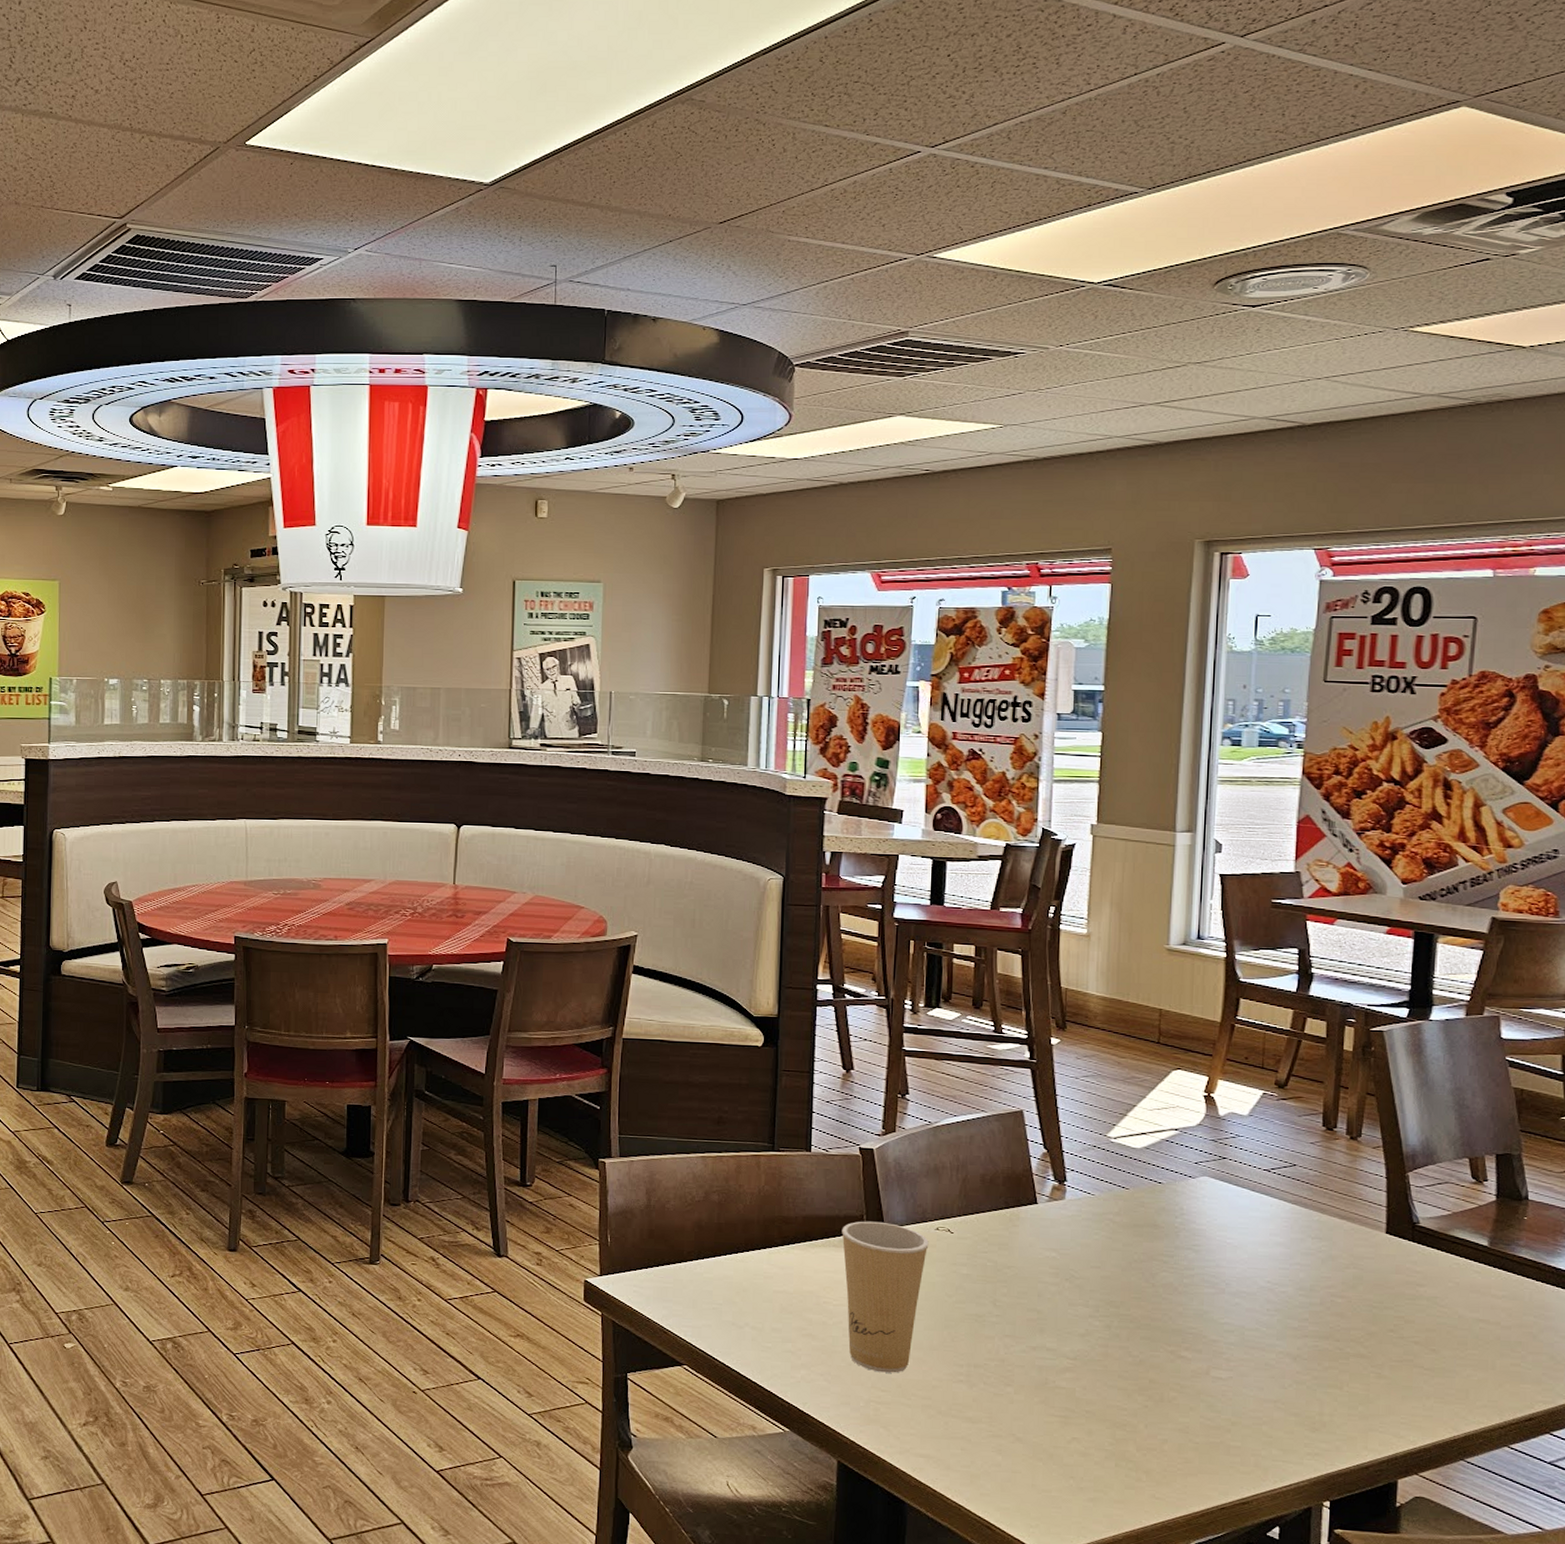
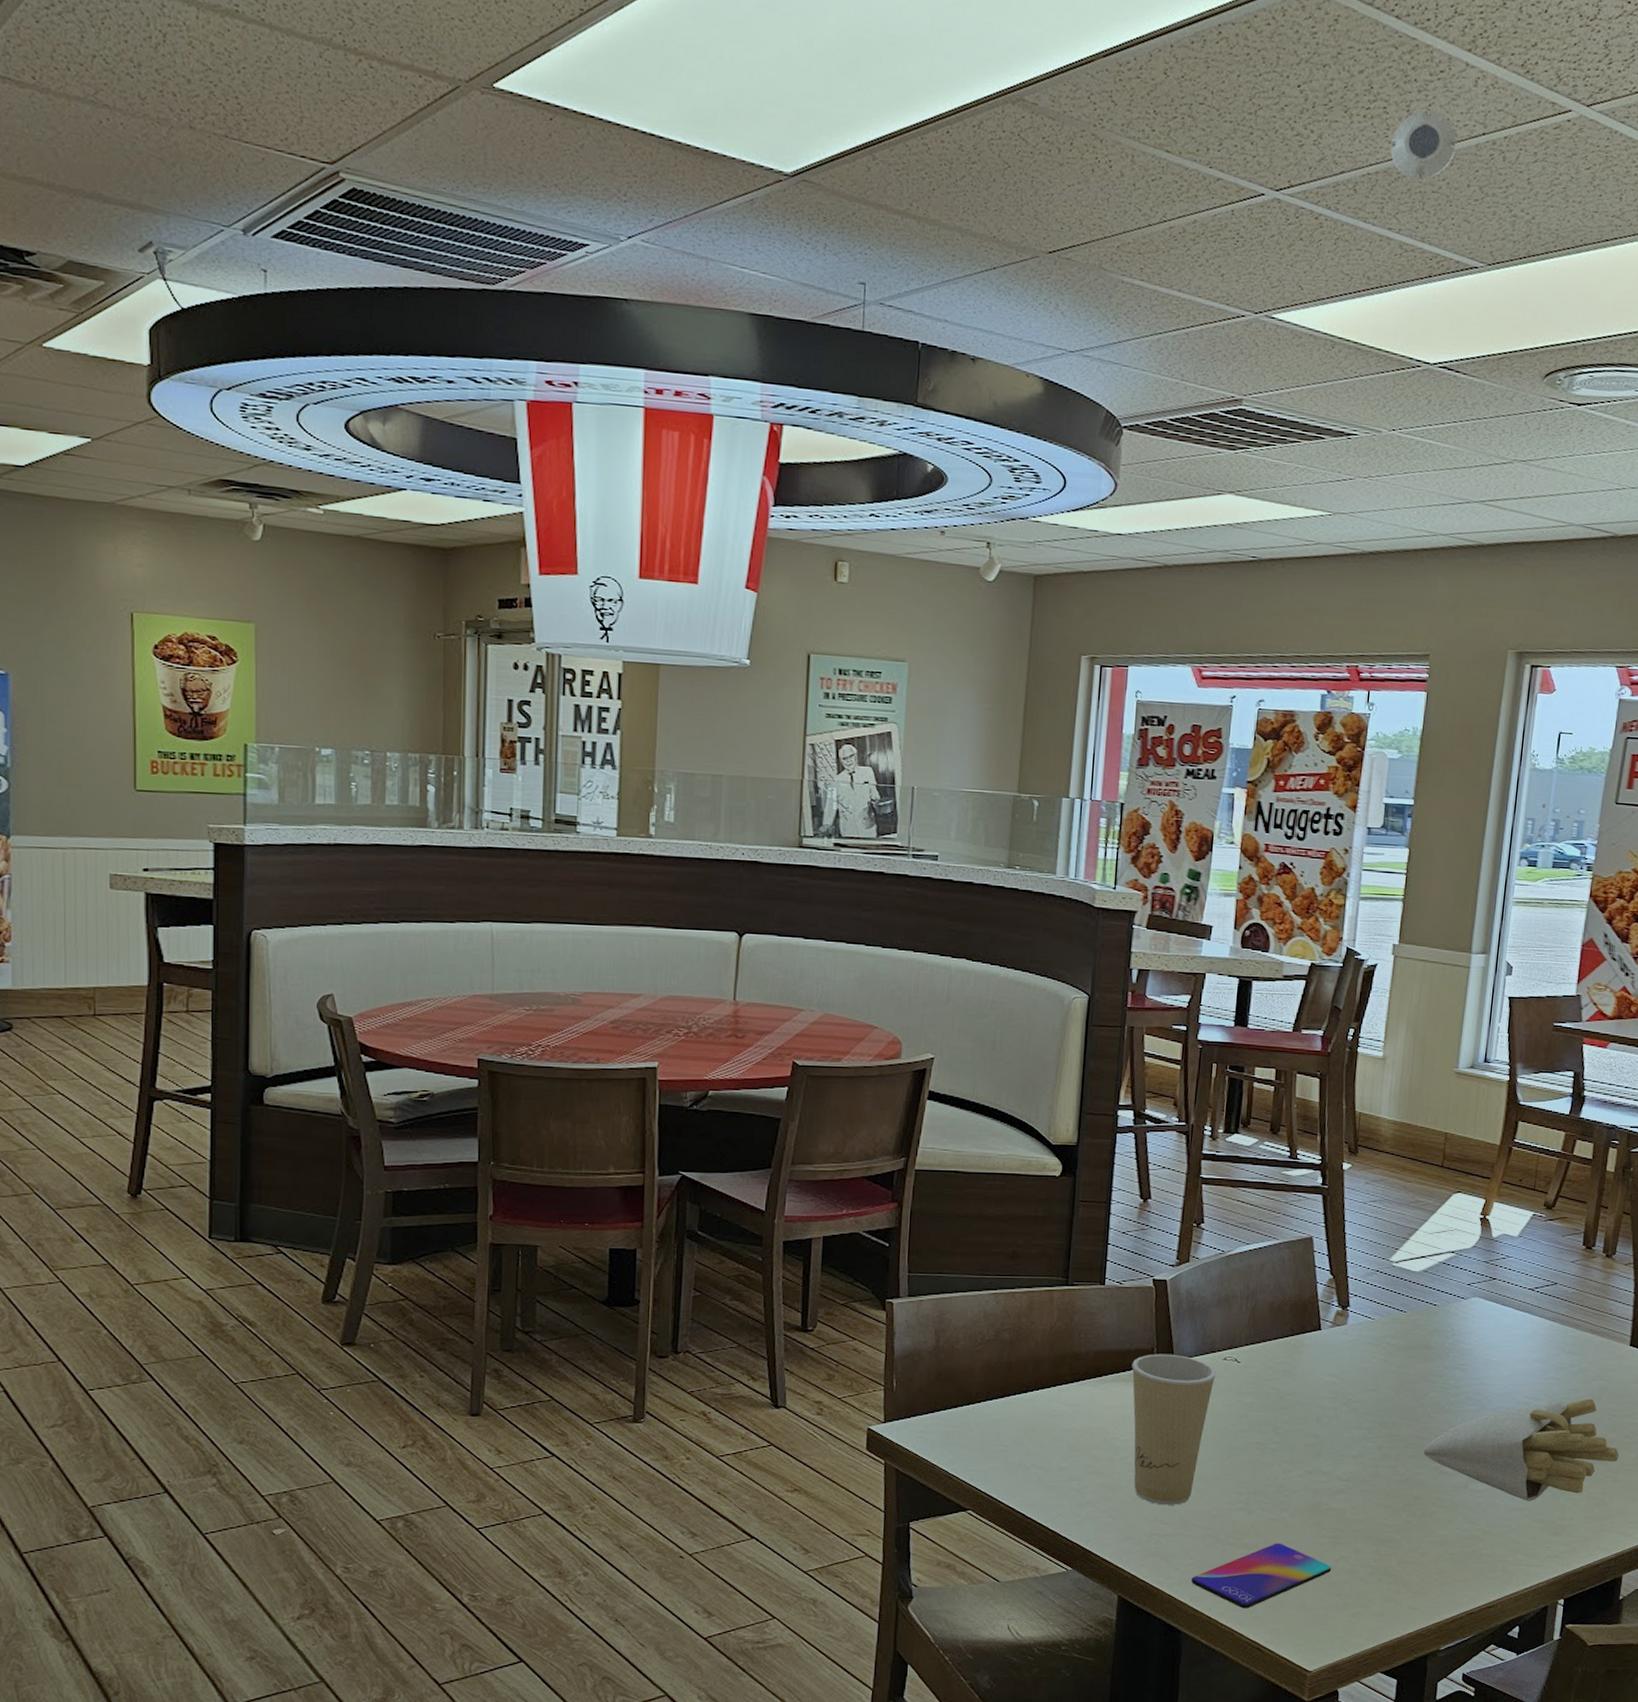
smartphone: none [912,1418,1064,1484] -> present [1190,1543,1332,1609]
smoke detector: none [1042,60,1108,122] -> present [1390,111,1457,180]
french fries: none [1157,1287,1383,1393] -> present [1423,1398,1619,1501]

